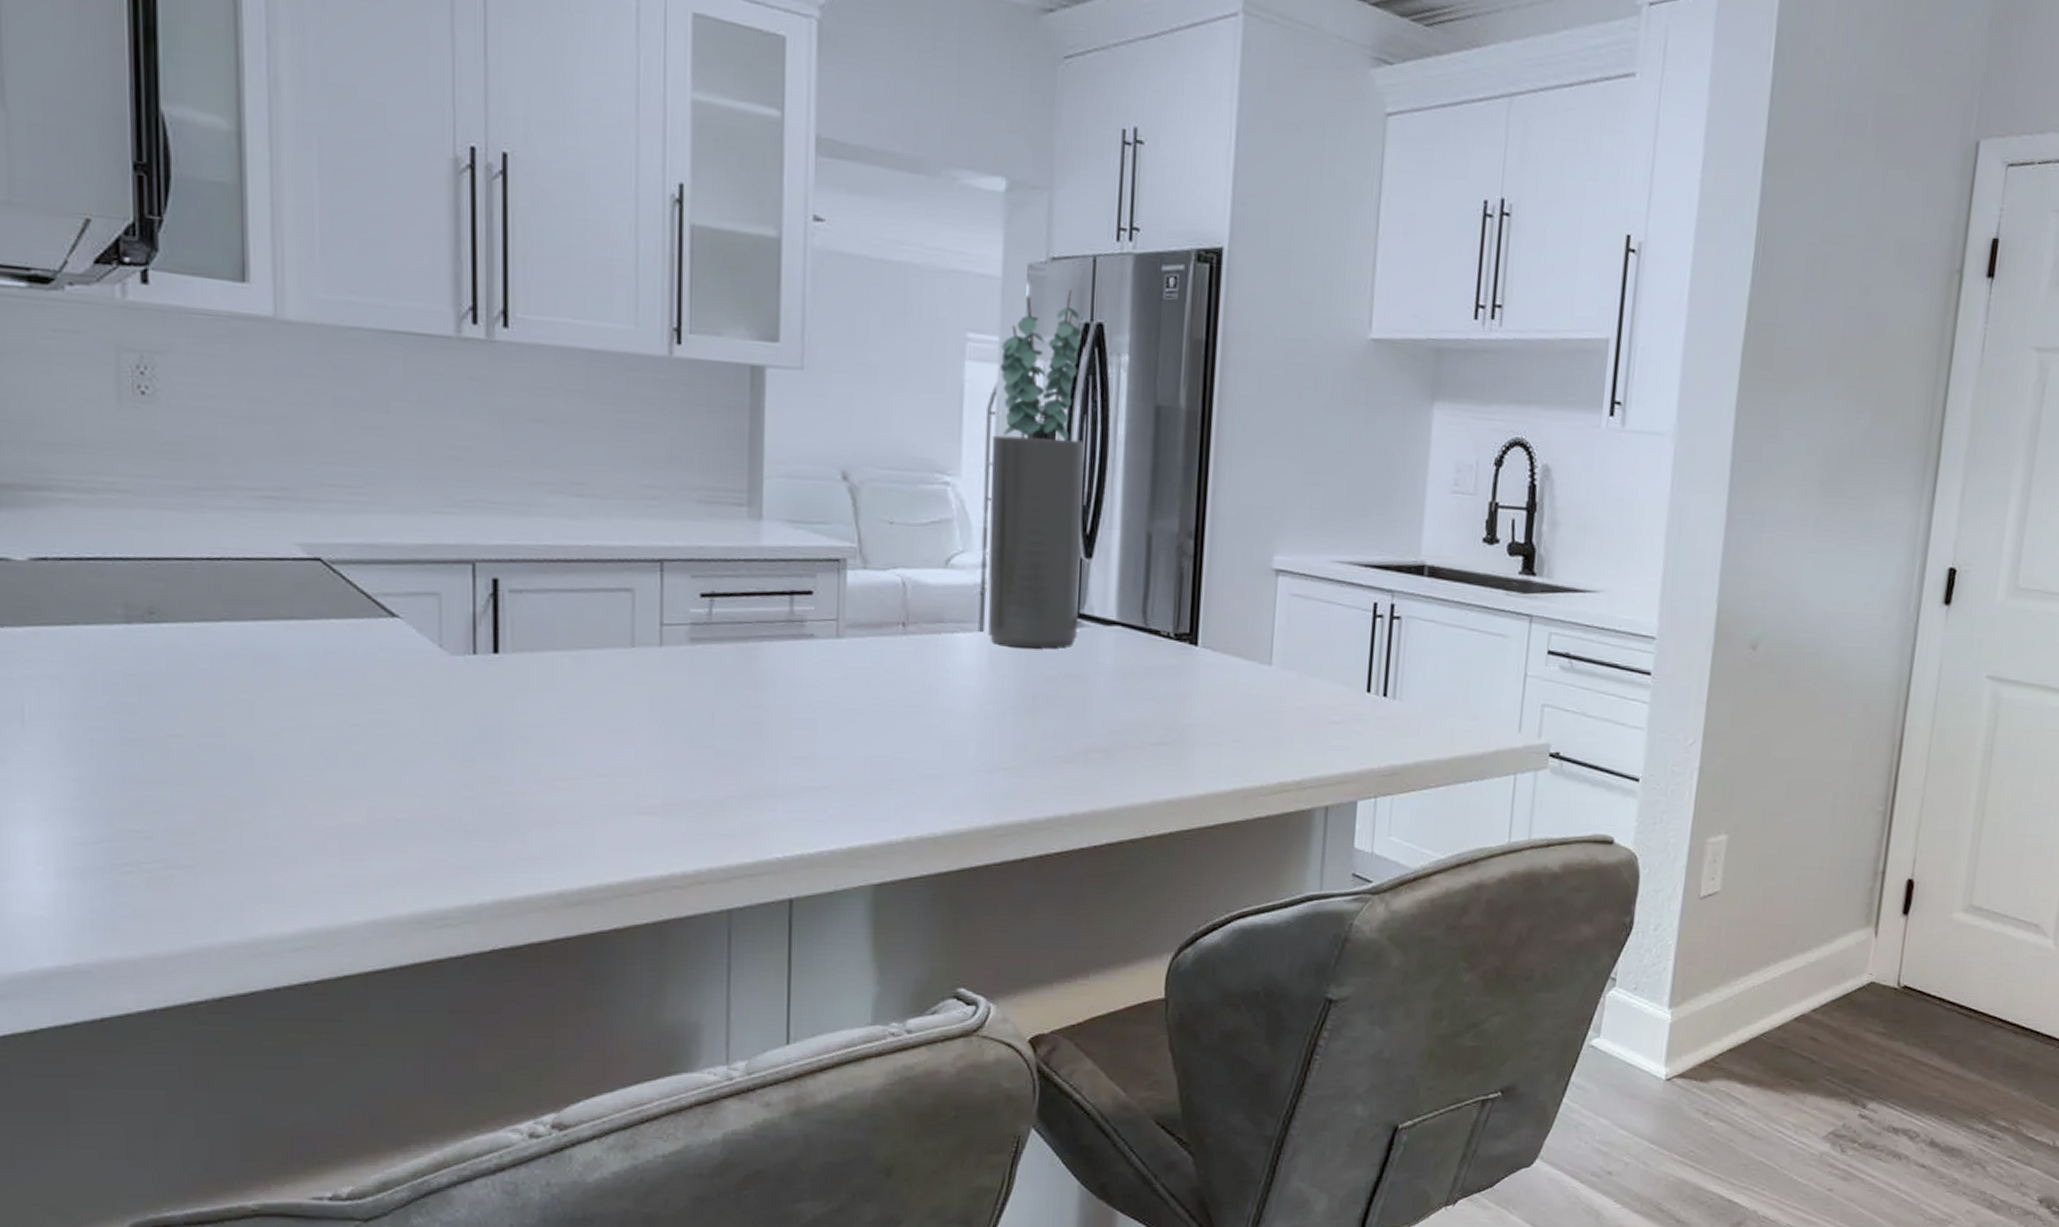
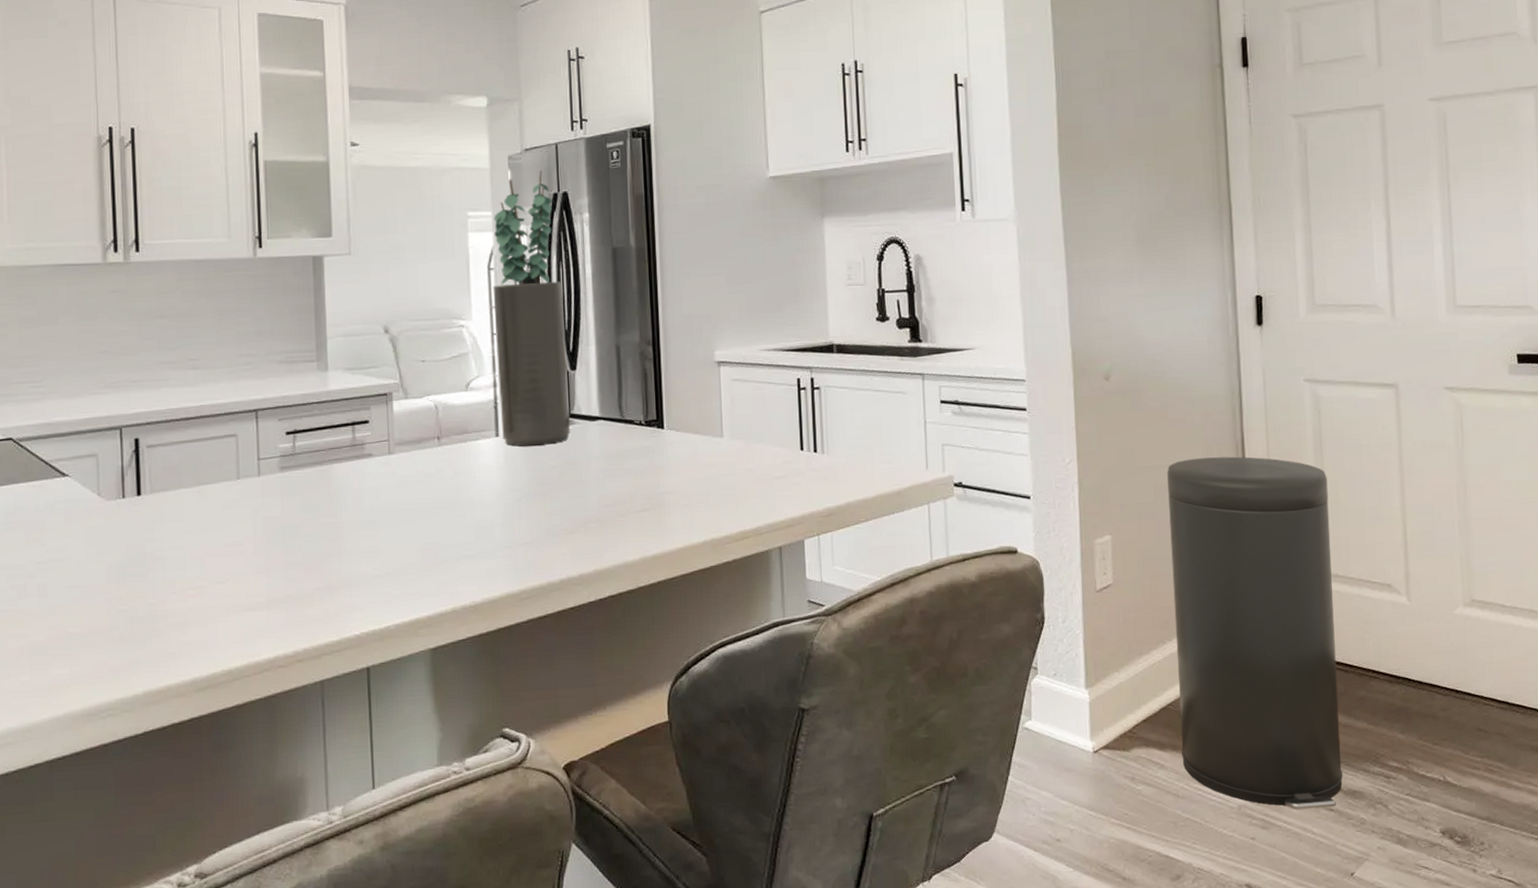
pedal bin: none [1766,755,1991,1164] -> present [1167,456,1343,810]

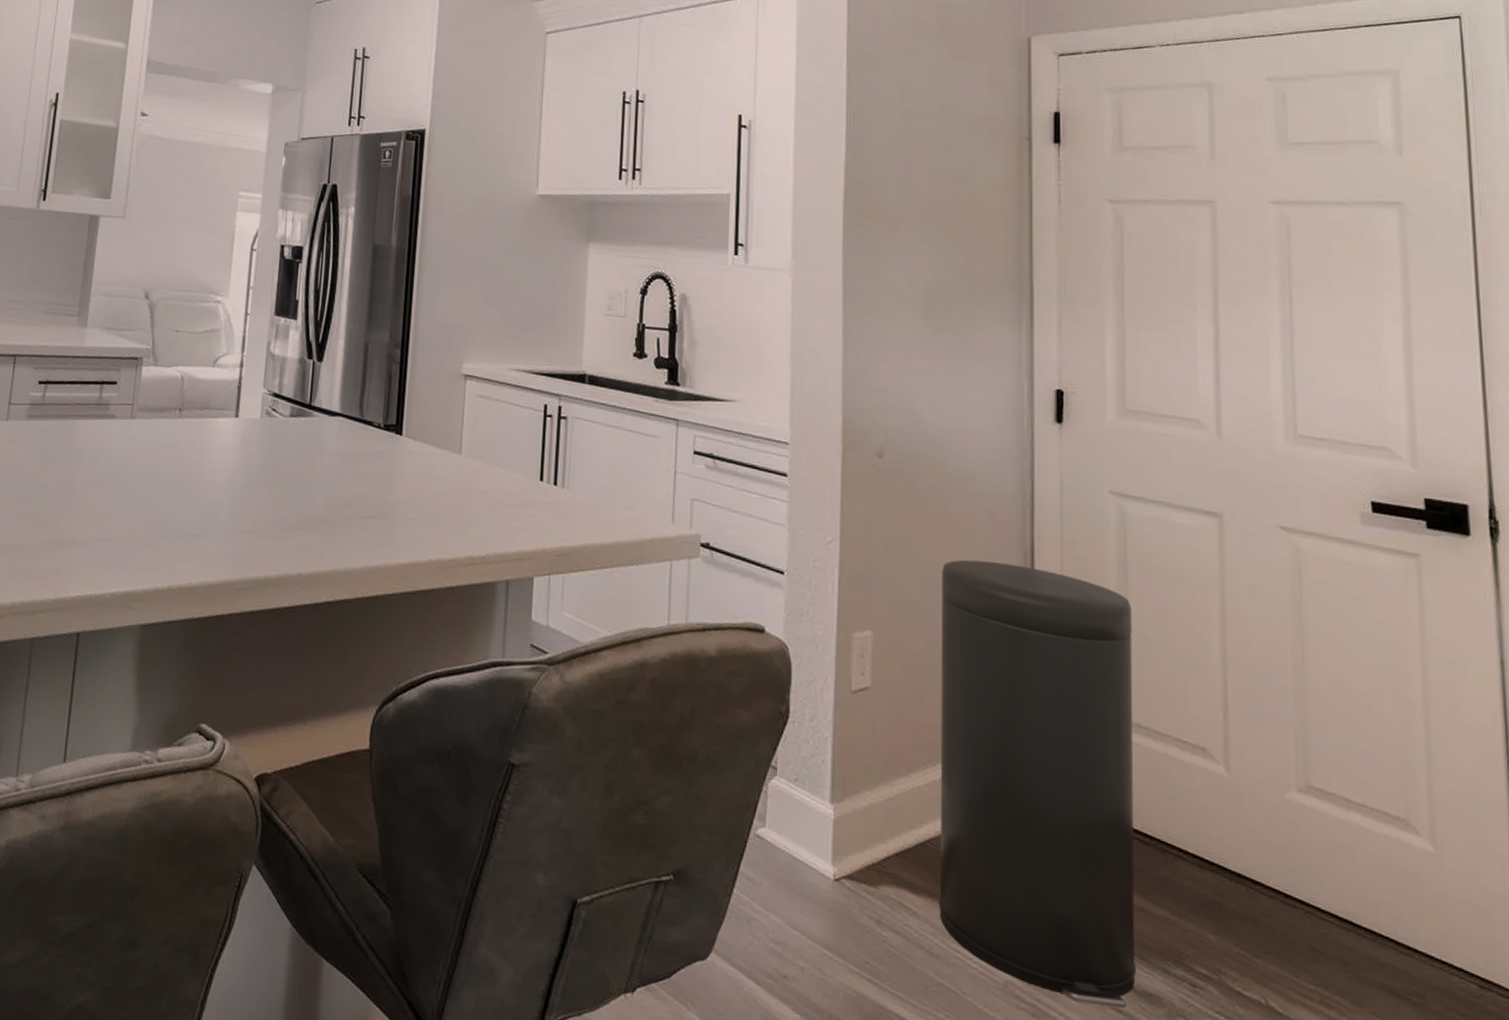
vase: present [493,171,571,446] -> none [242,161,322,433]

